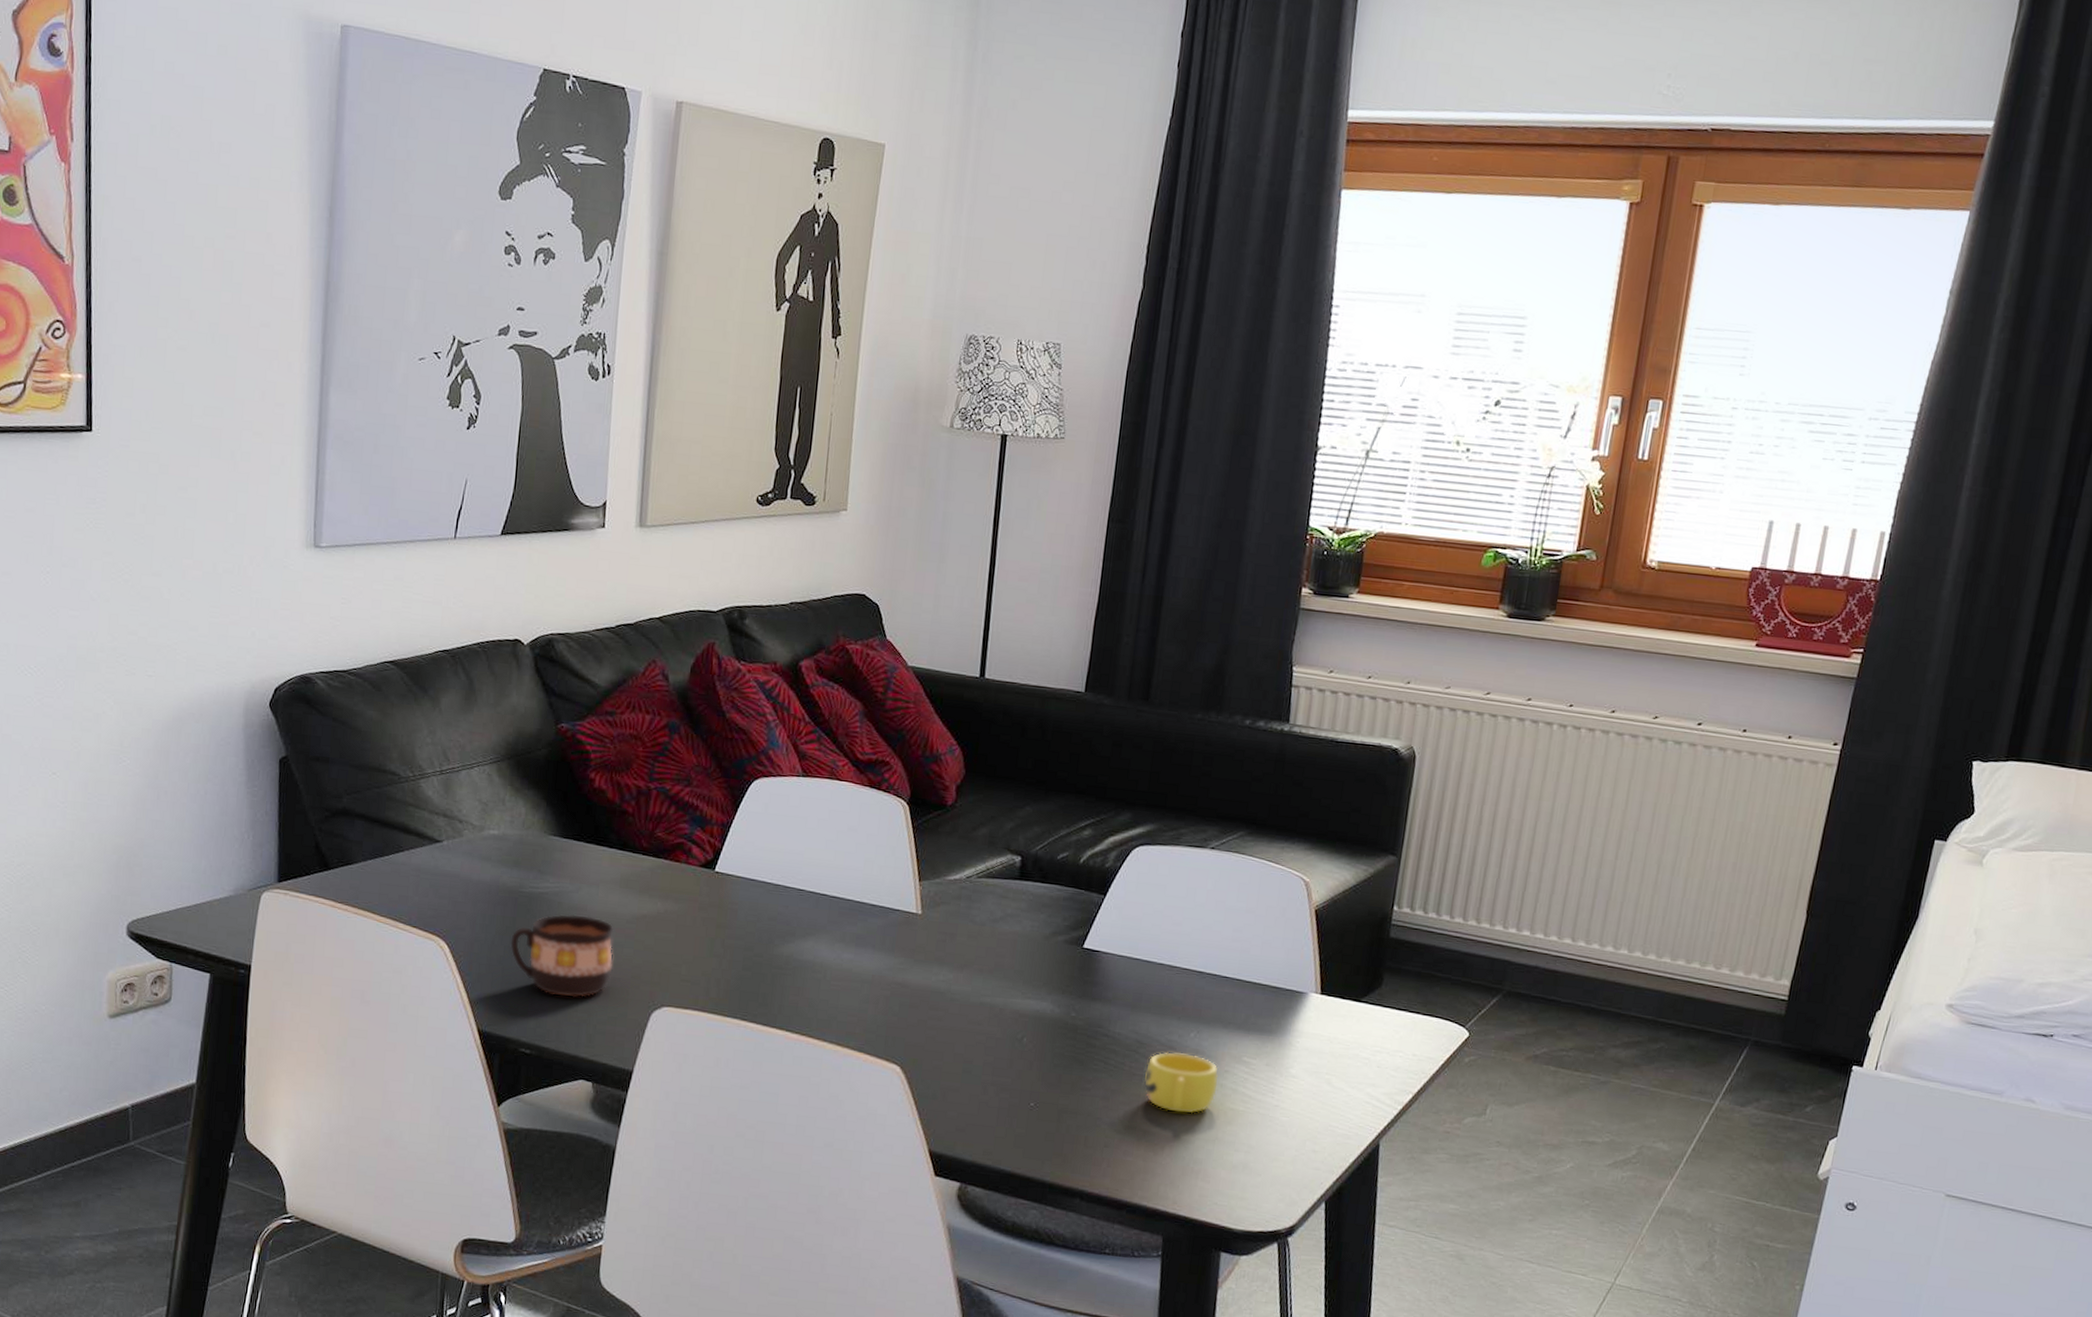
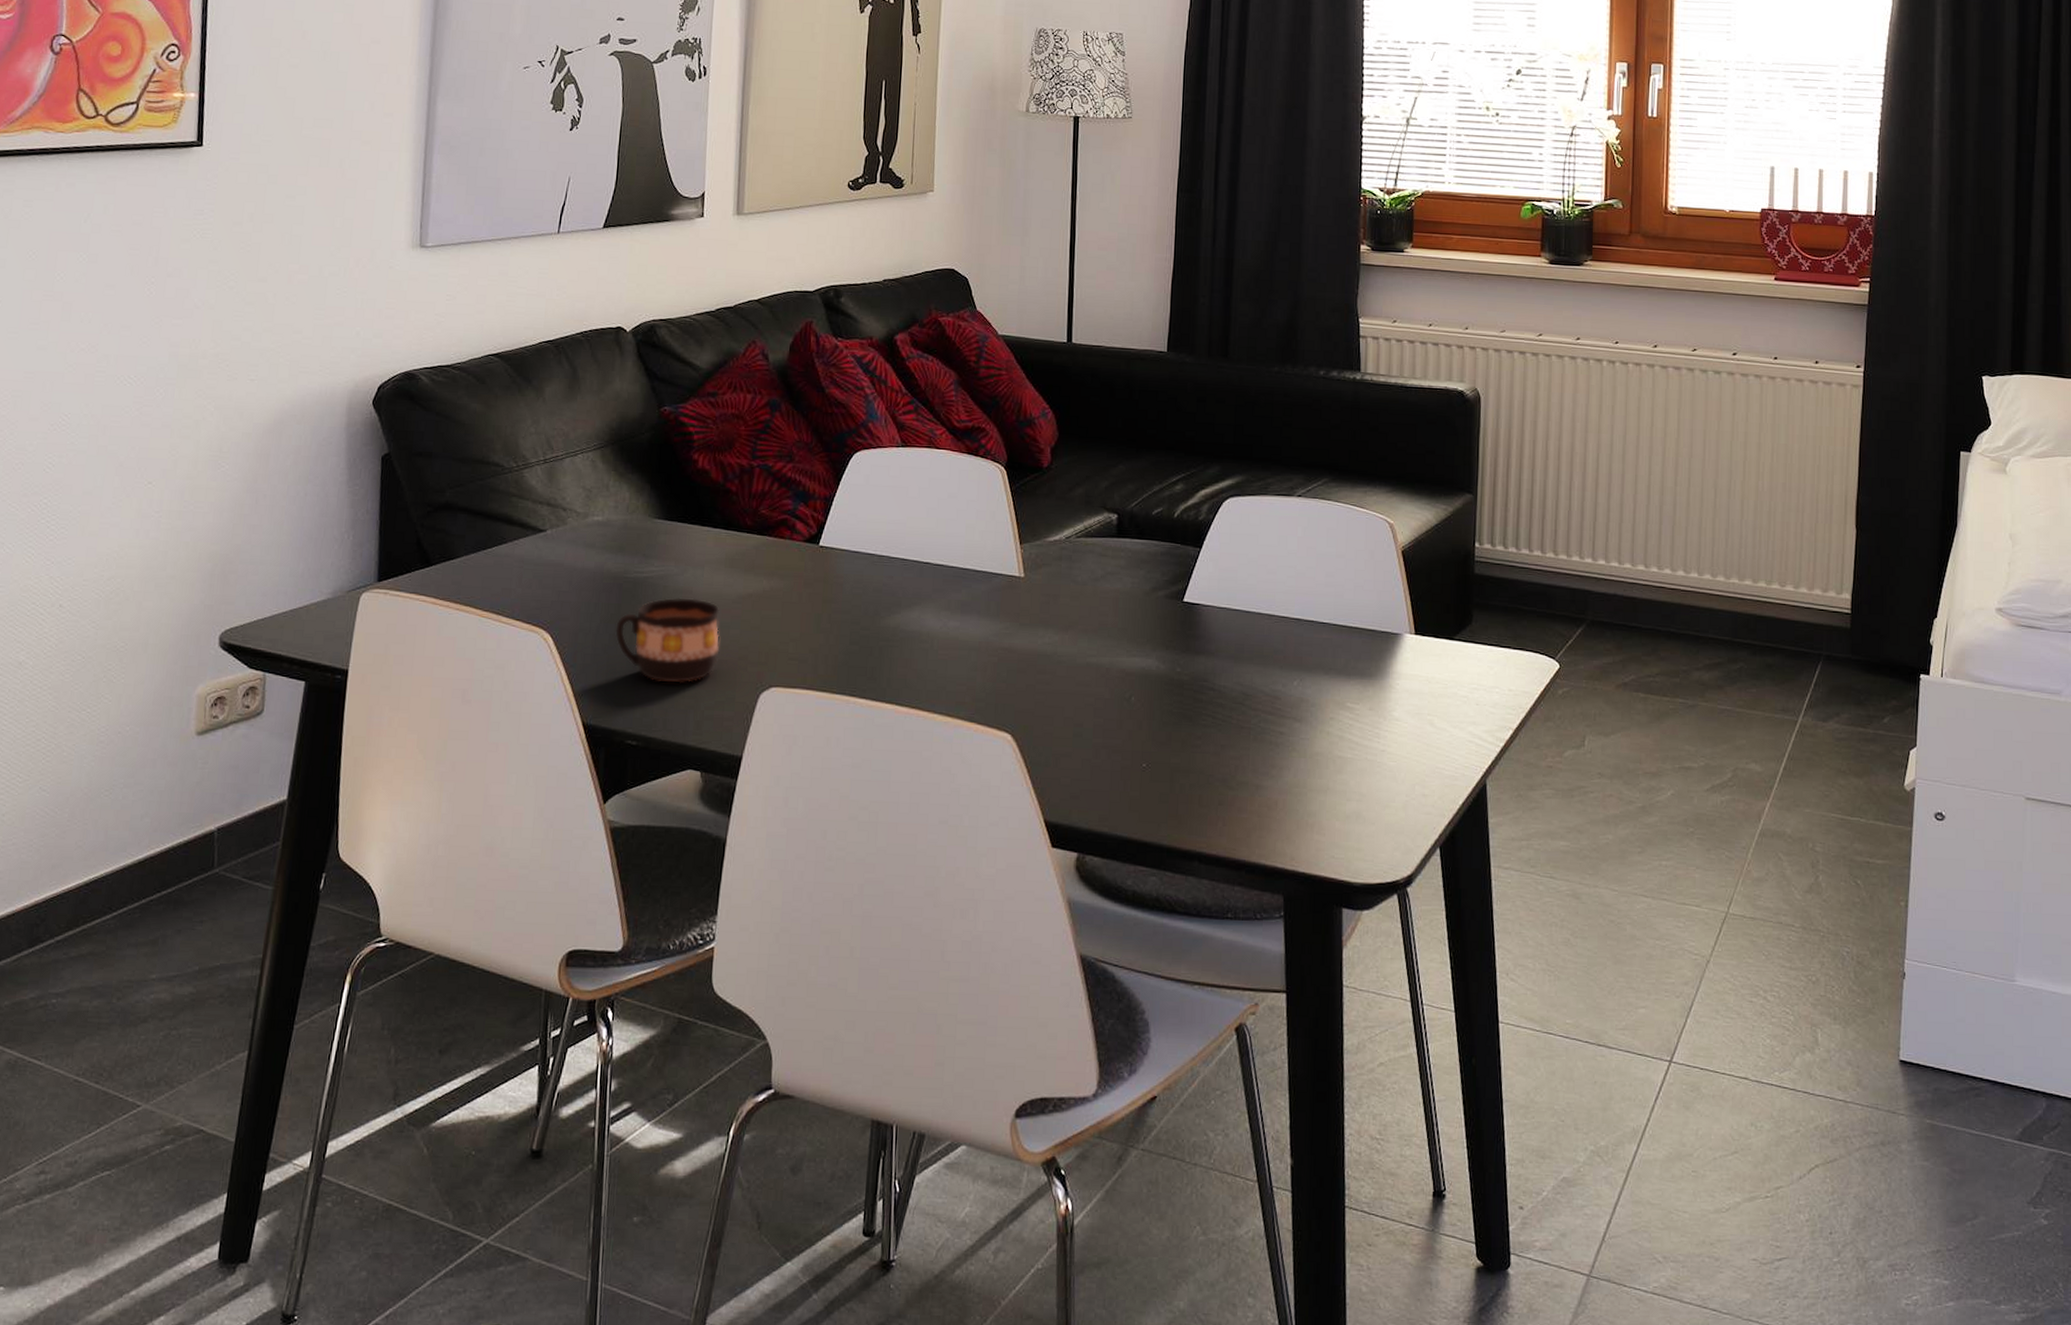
cup: present [1144,1052,1219,1114] -> none [1253,702,1325,765]

